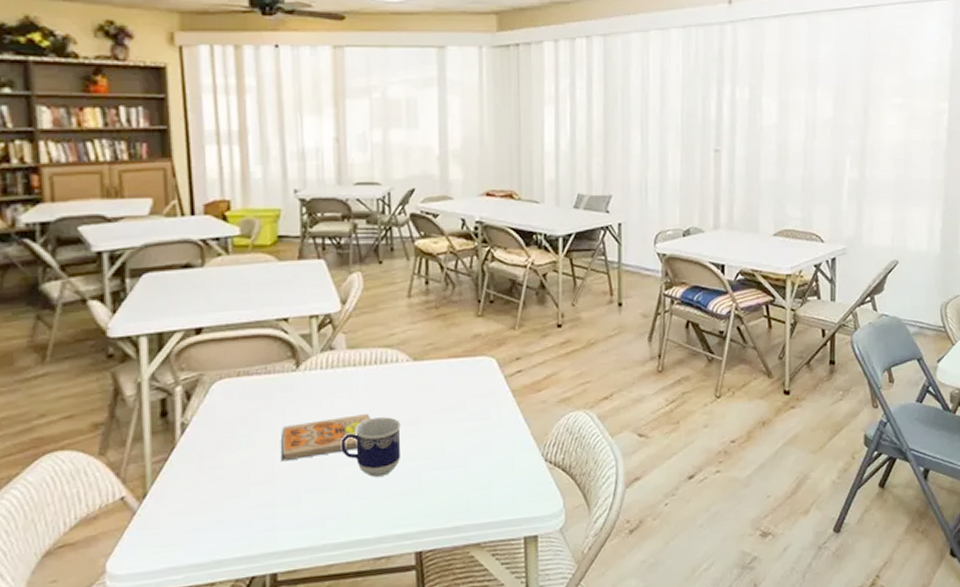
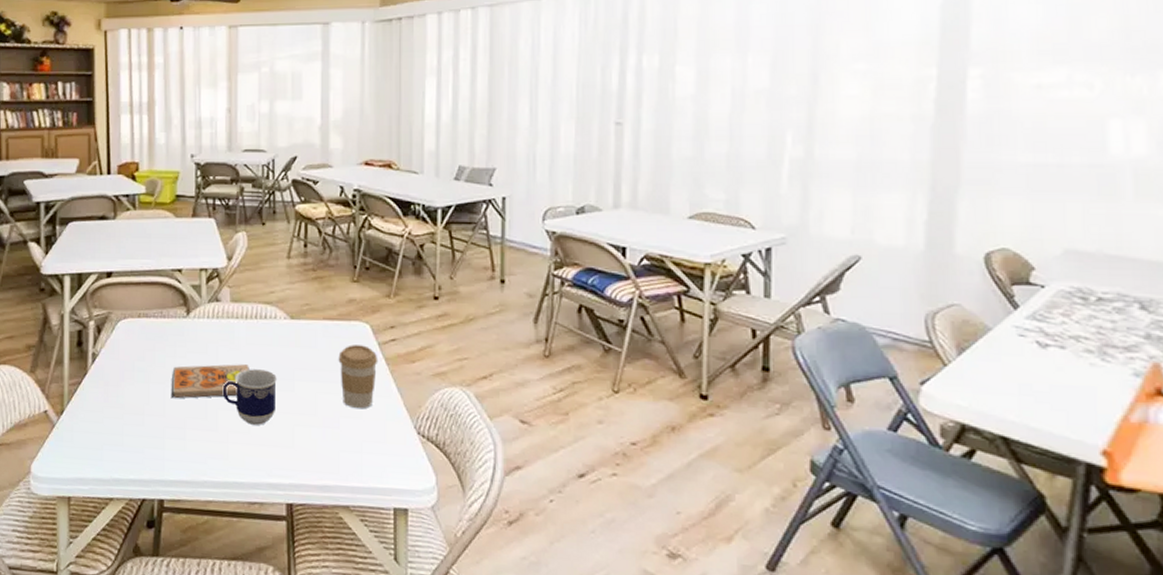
coffee cup: none [465,380,505,445] -> present [338,345,378,409]

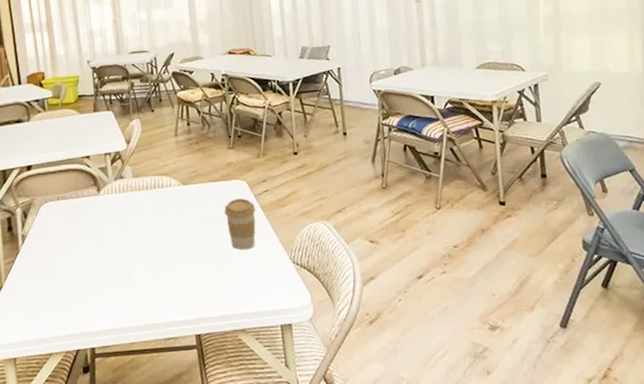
notebook: present [171,364,249,399] -> none [90,227,154,263]
cup: present [222,369,277,425] -> none [133,229,179,275]

